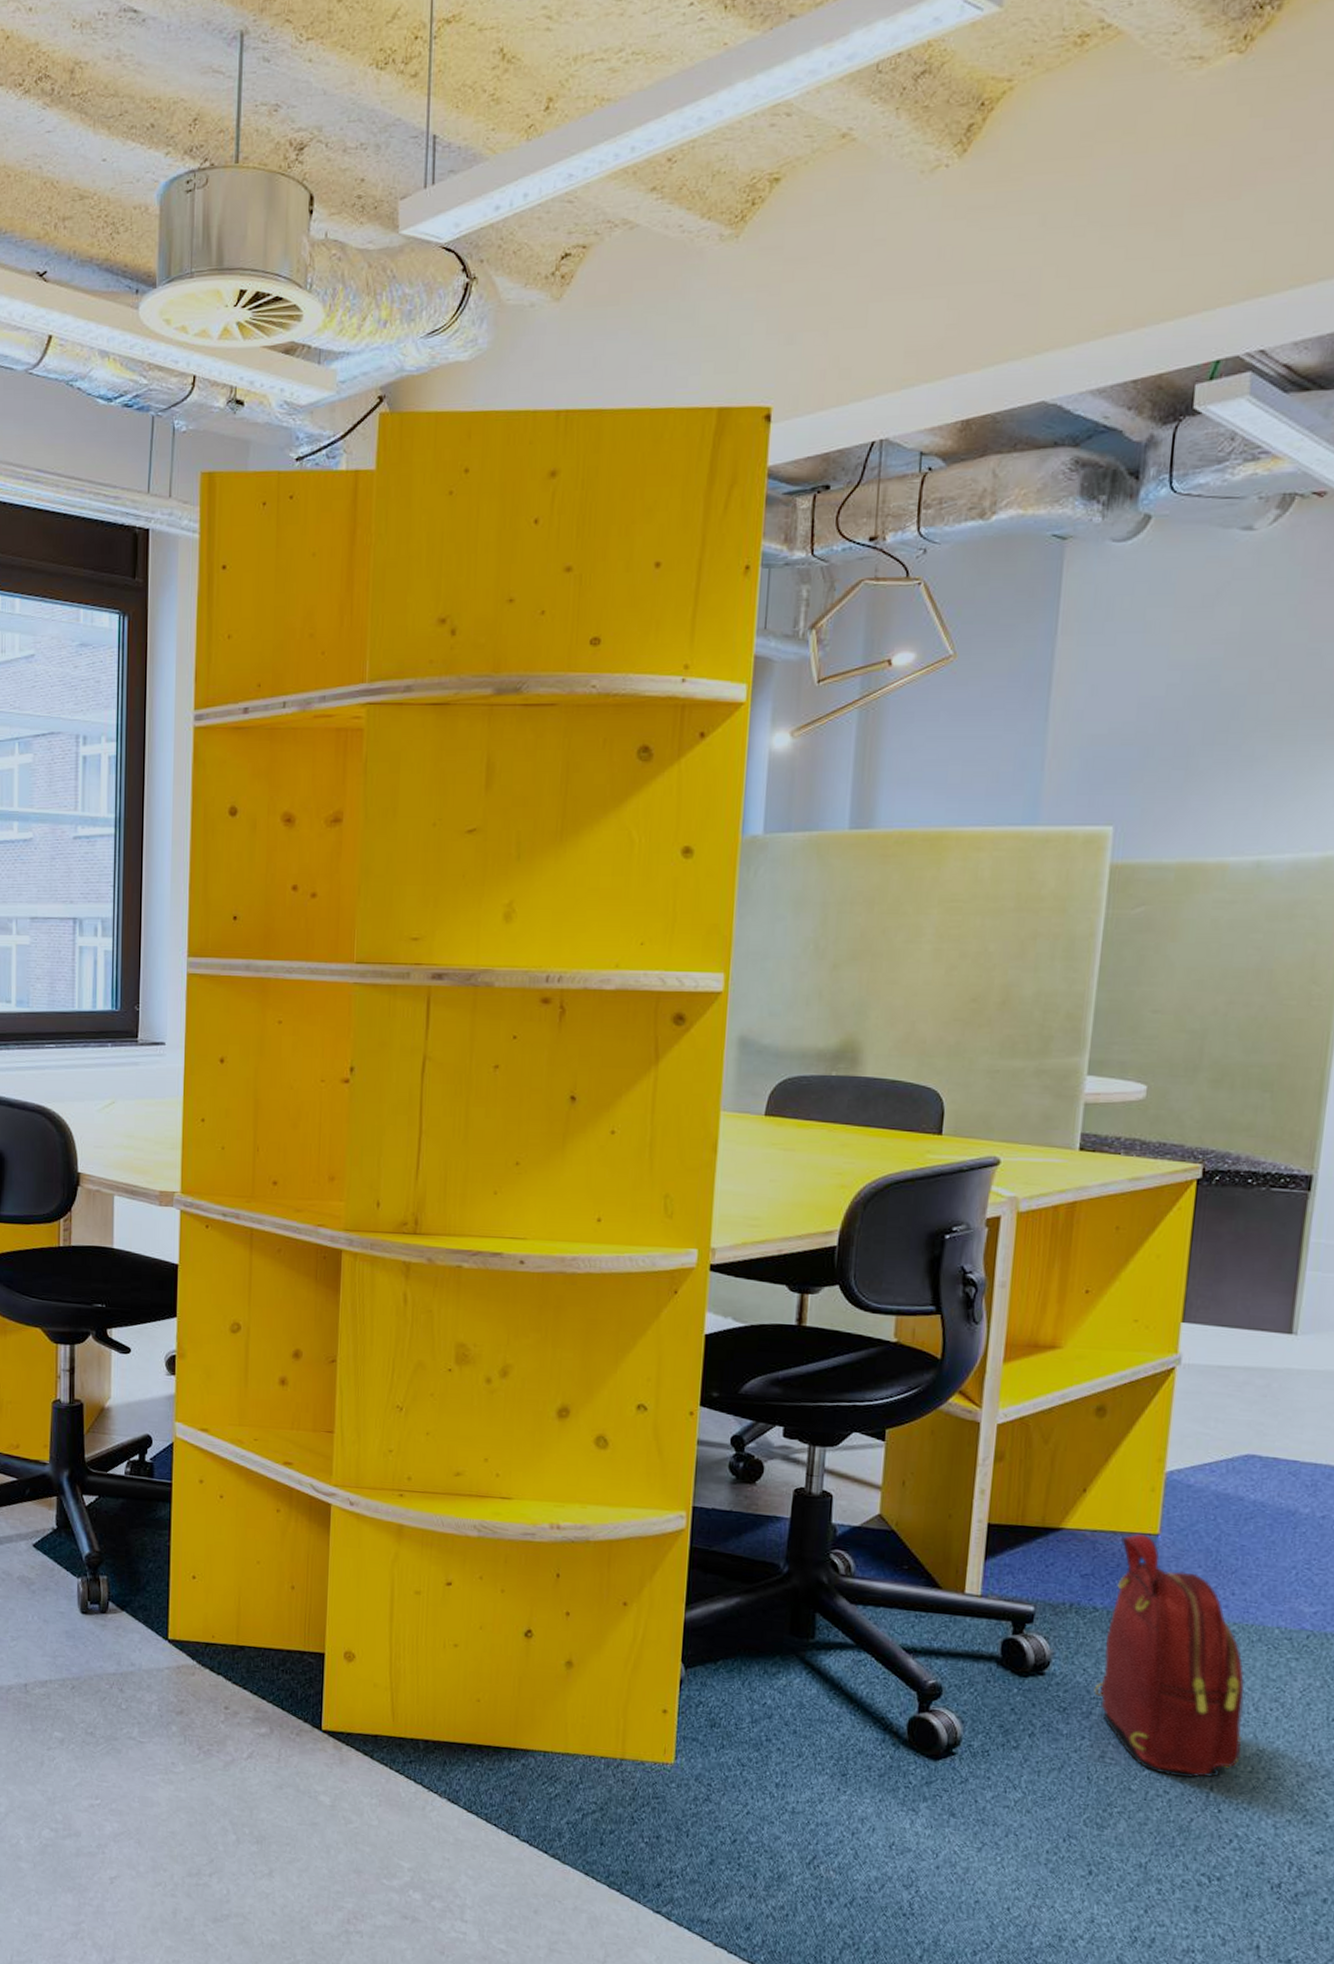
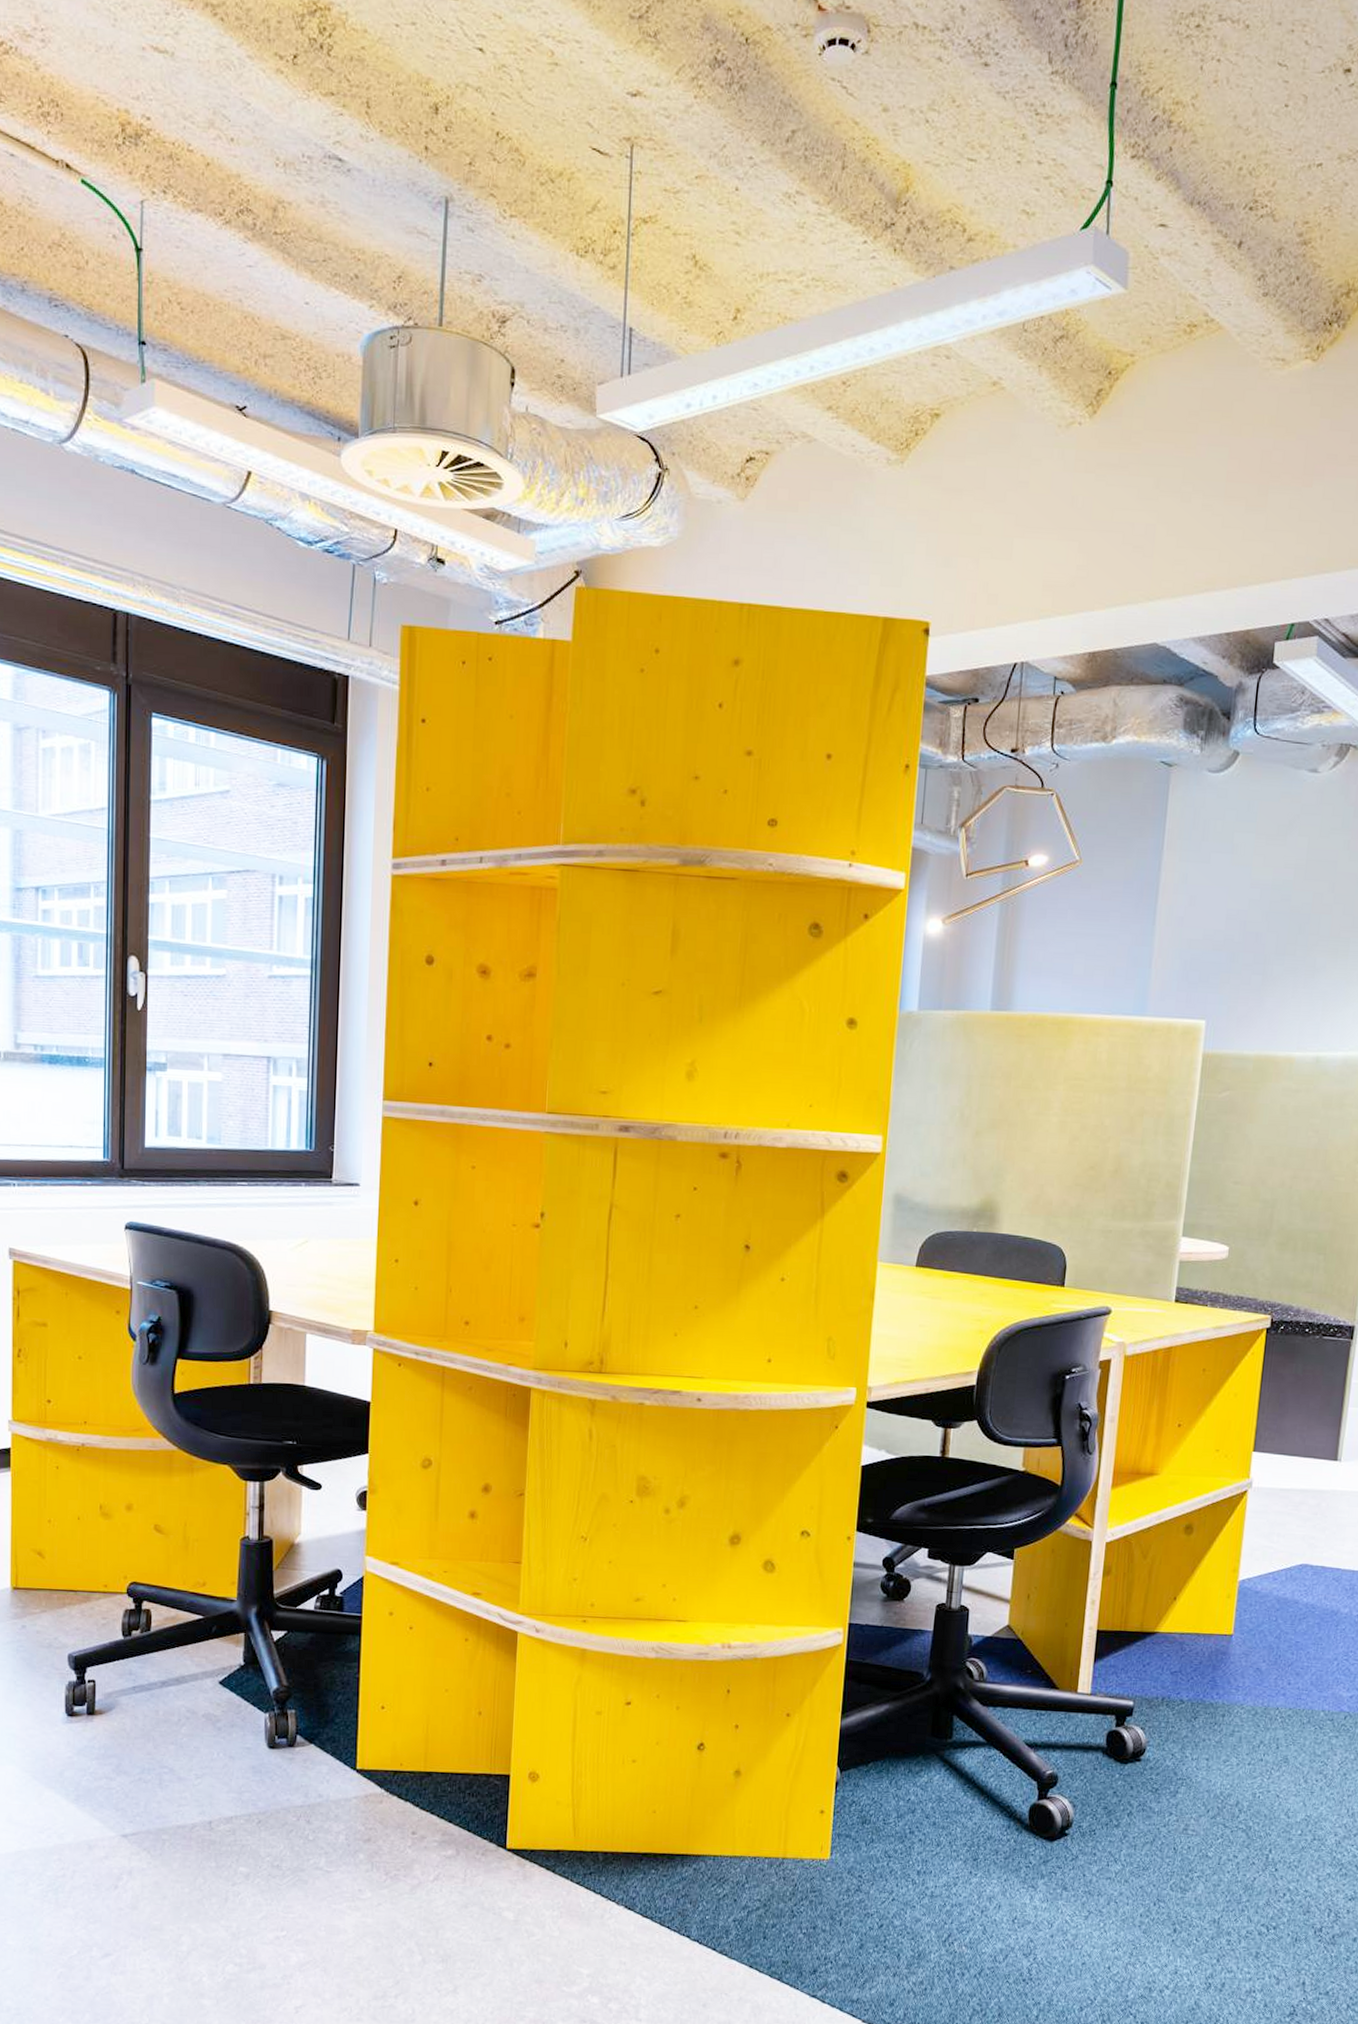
backpack: present [1094,1533,1245,1778] -> none [1180,1634,1297,1844]

